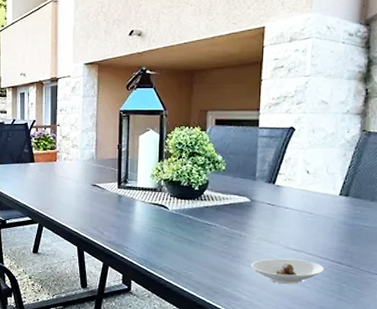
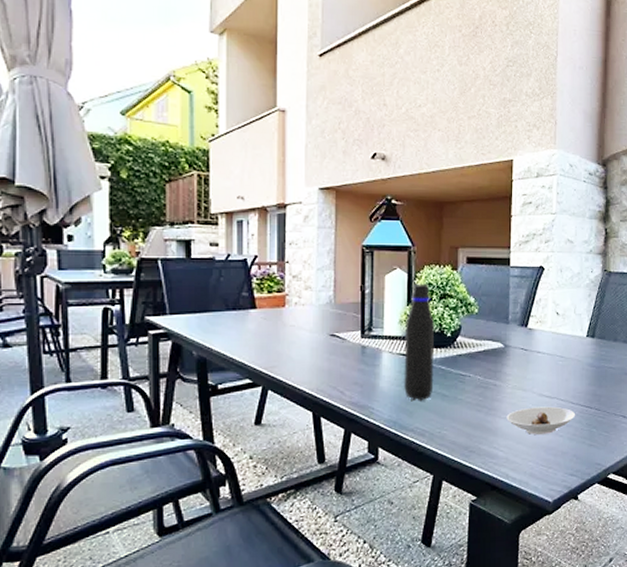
water bottle: none [153,143,183,245] -> present [403,283,435,401]

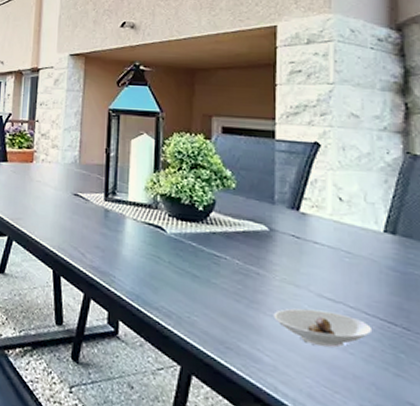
water bottle: present [403,283,435,401] -> none [147,150,185,278]

